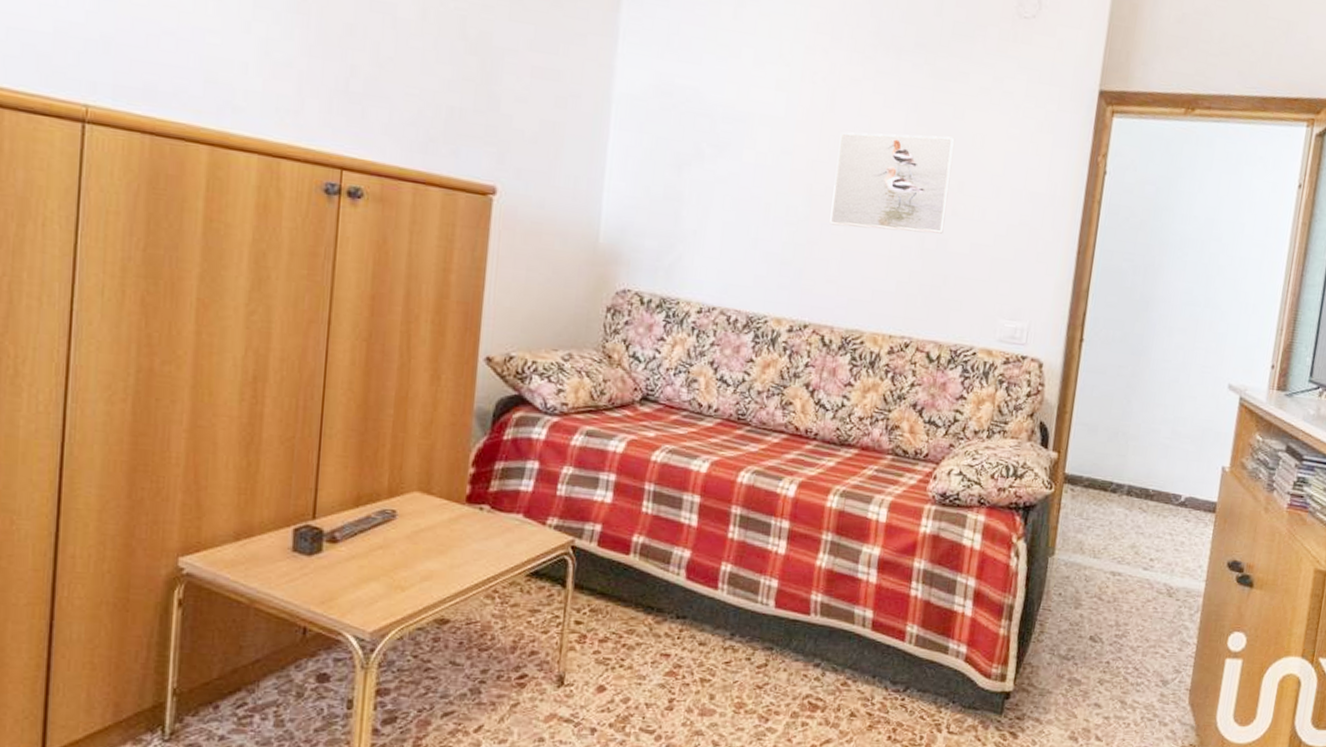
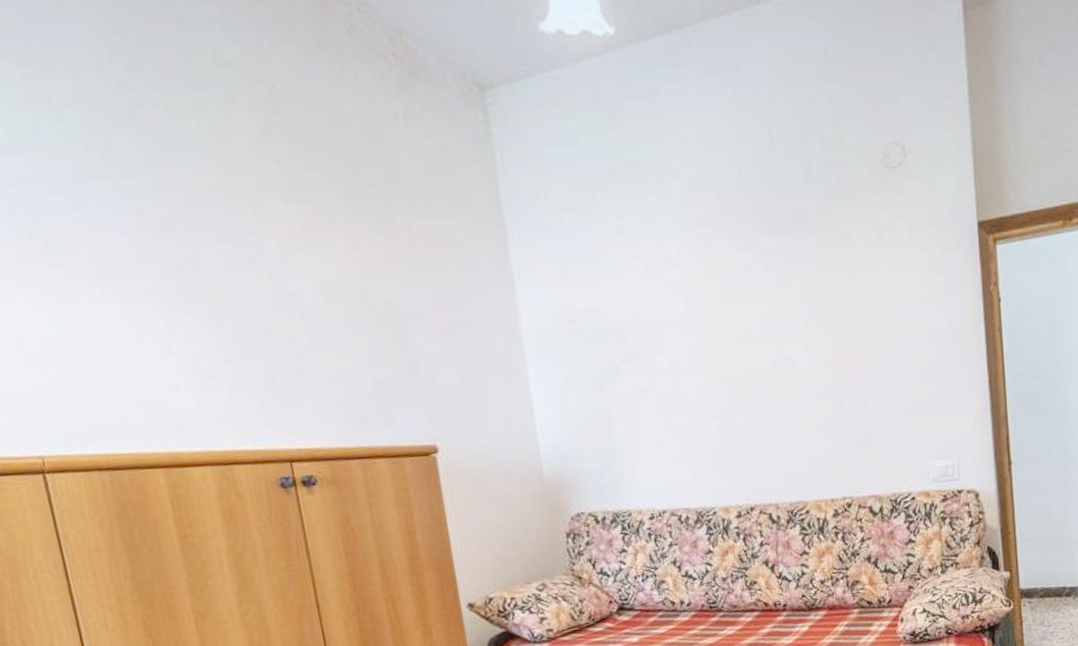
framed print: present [830,132,955,234] -> none [743,299,860,409]

